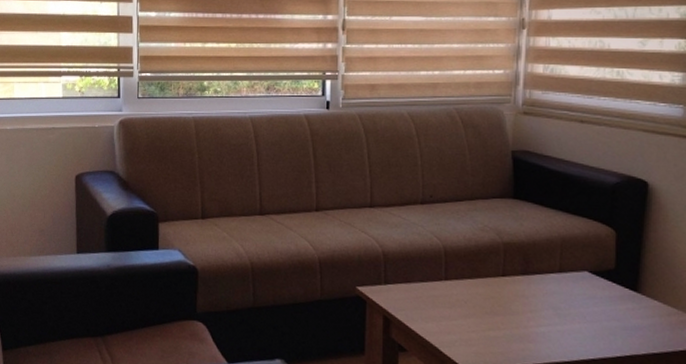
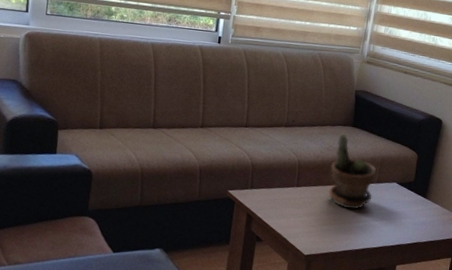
potted plant: none [489,207,556,309] -> present [328,133,376,210]

